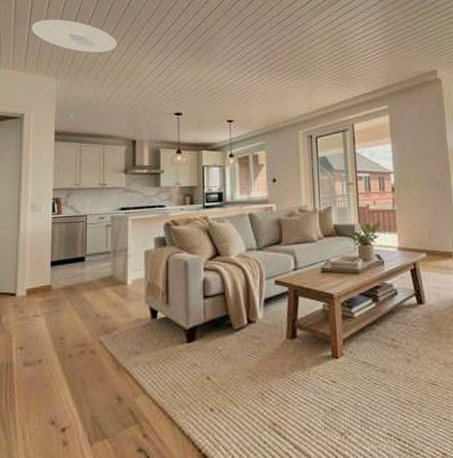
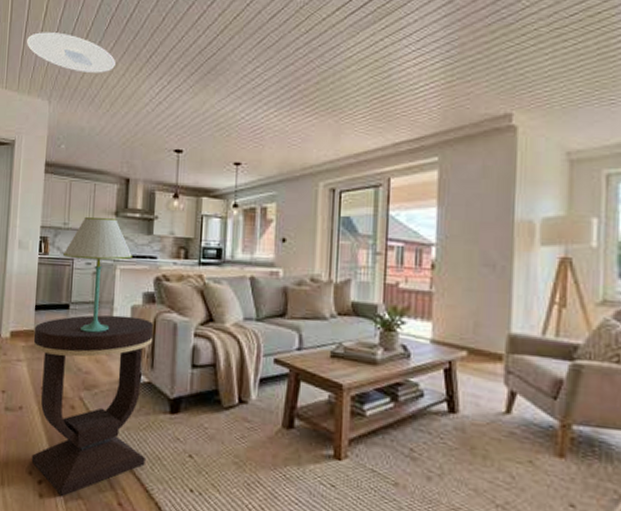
side table: none [50,260,167,440] -> present [31,315,154,497]
table lamp: none [77,176,142,280] -> present [63,216,132,333]

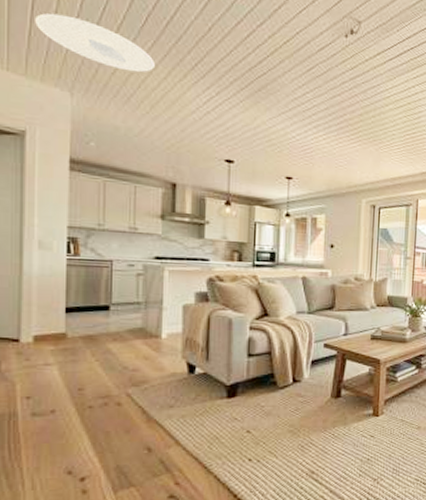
side table: present [31,315,154,497] -> none [65,314,208,489]
table lamp: present [63,216,132,333] -> none [99,218,182,332]

